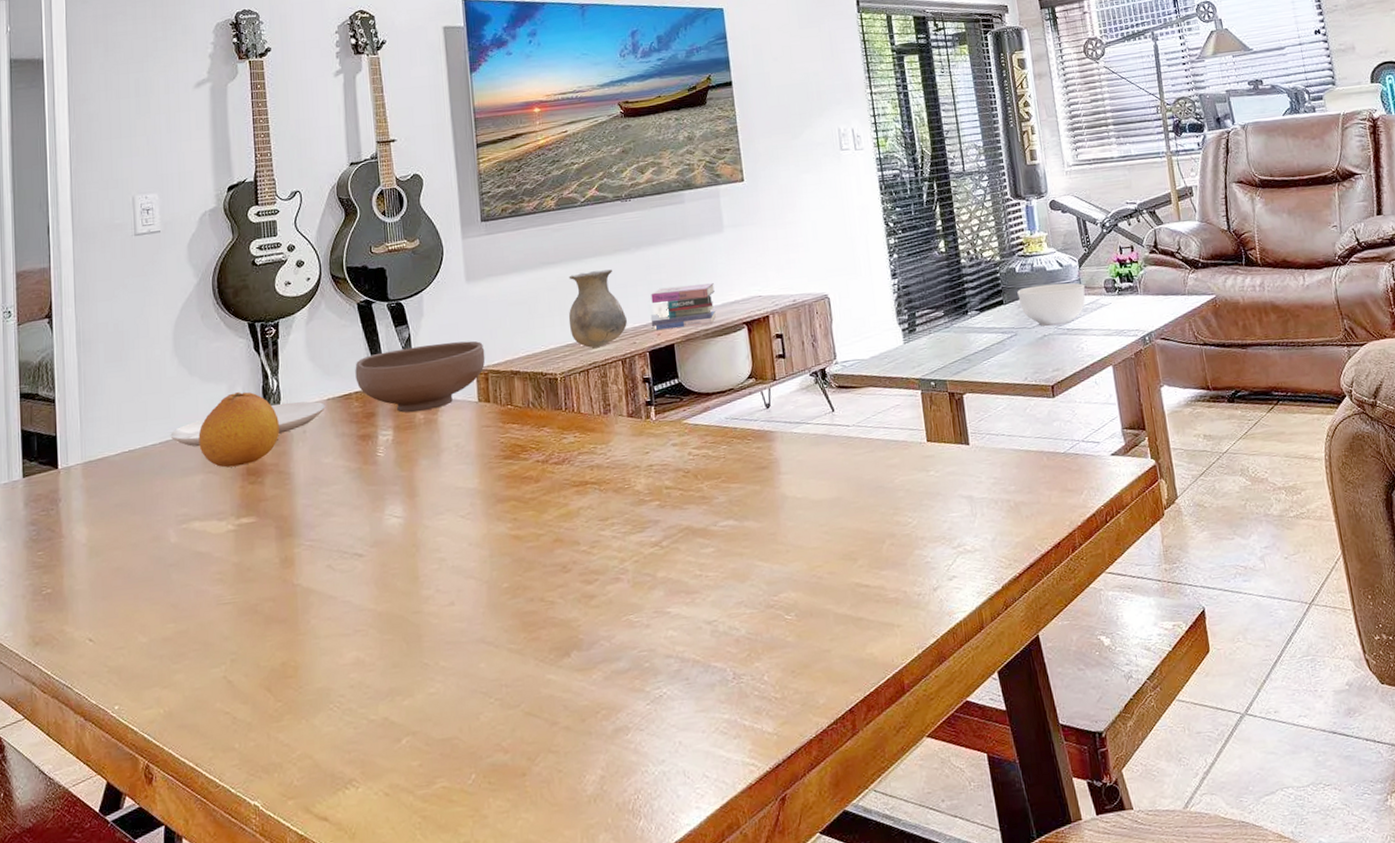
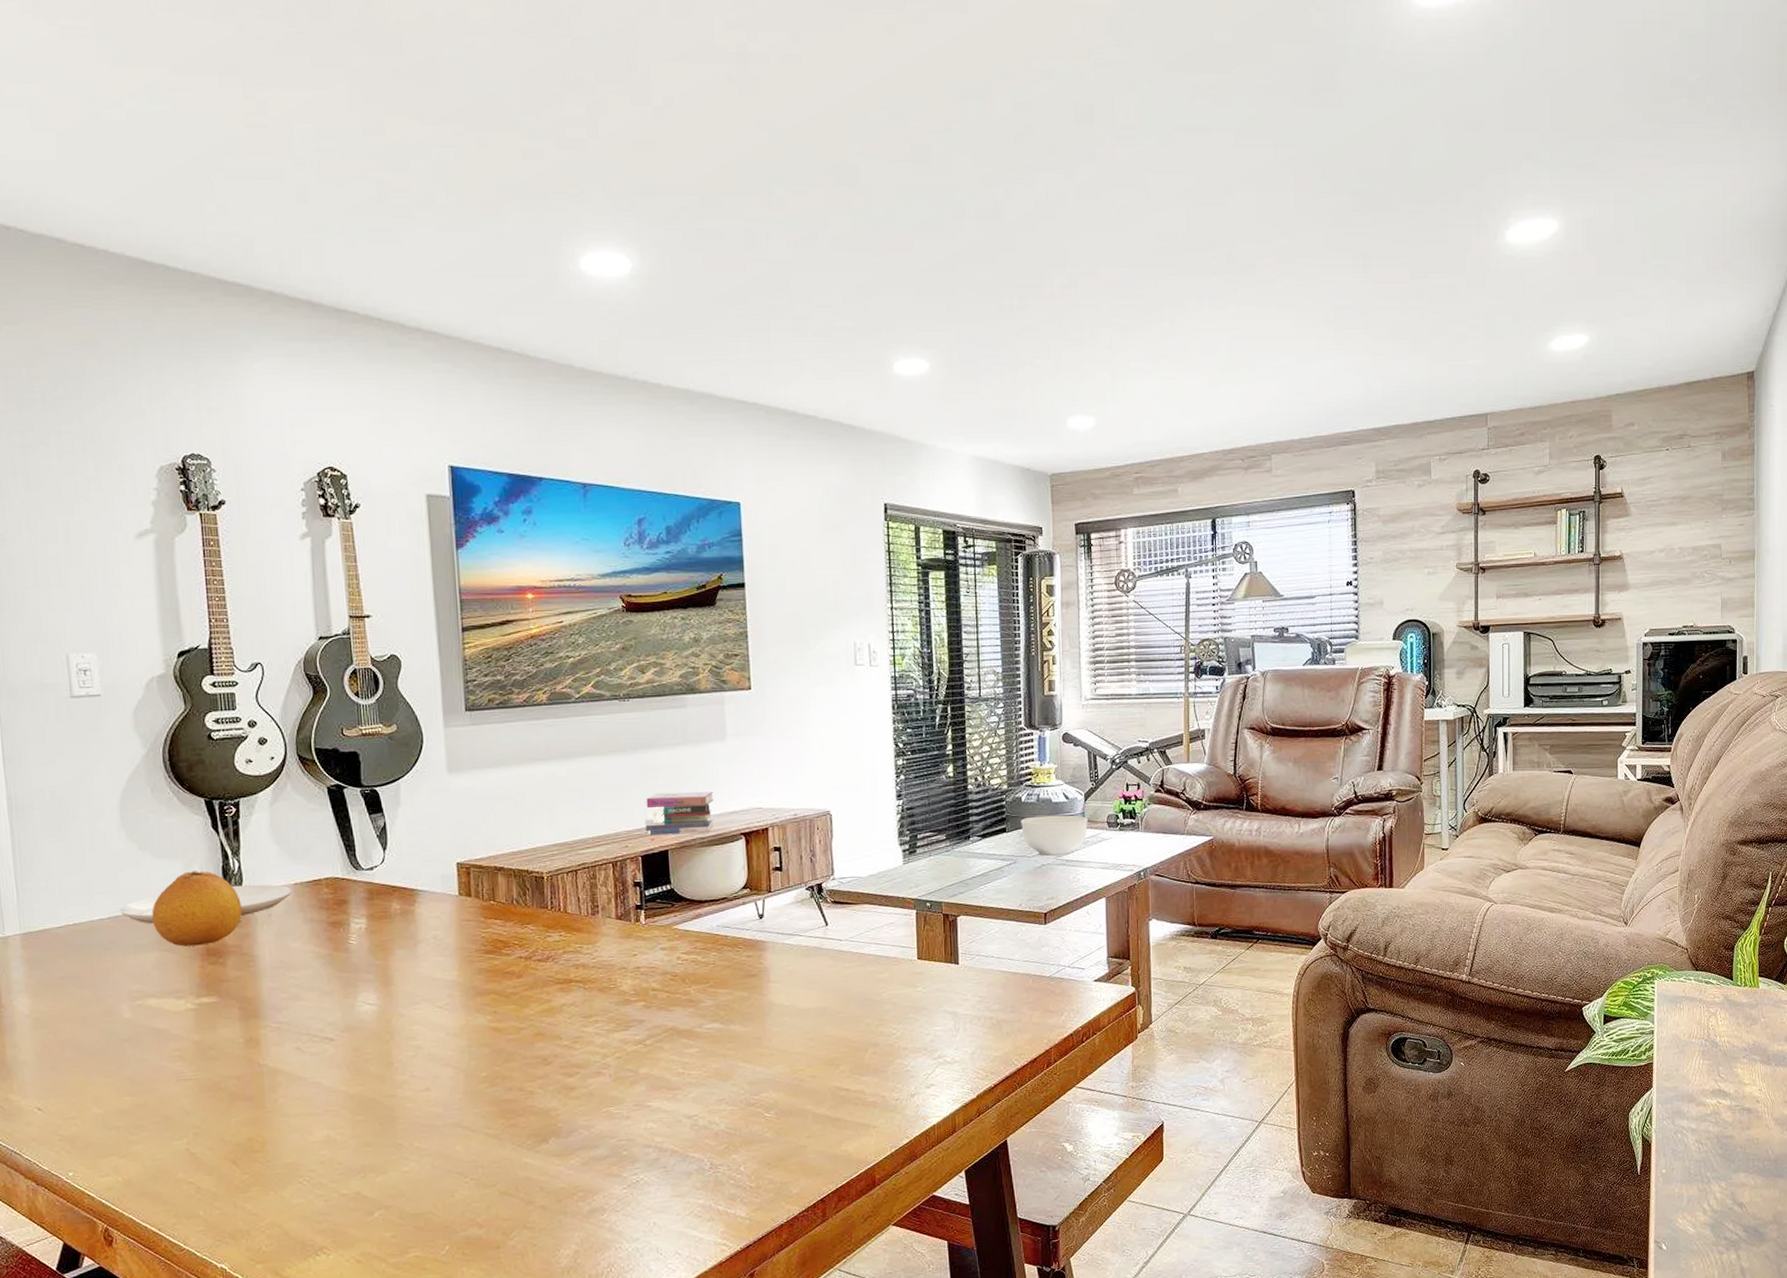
bowl: present [355,340,485,413] -> none [325,833,467,902]
vase: present [568,269,627,348] -> none [557,770,620,848]

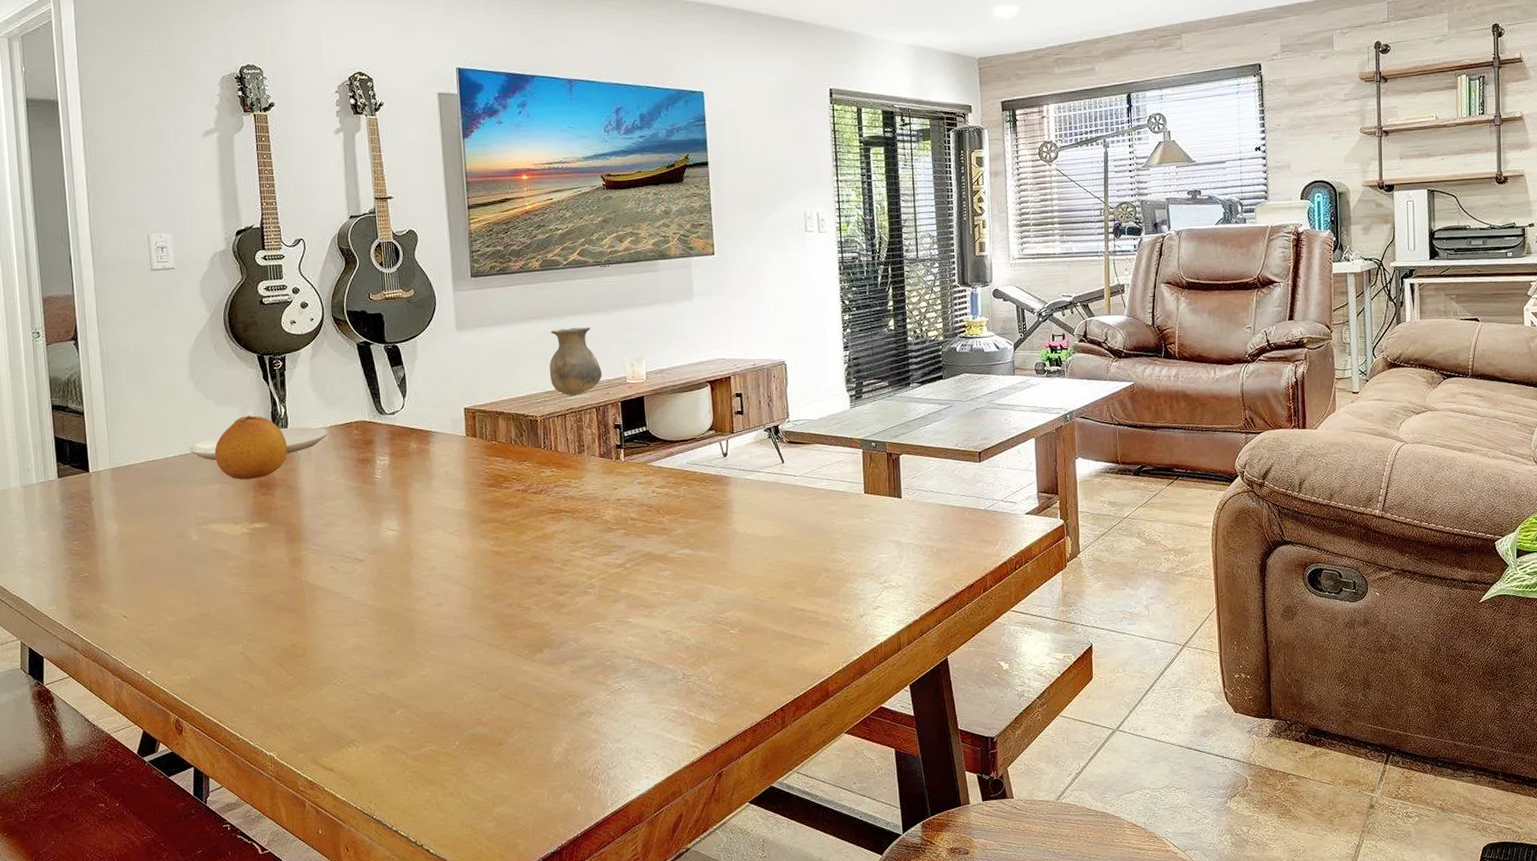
vase: none [557,770,620,848] -> present [549,327,602,395]
books: present [644,791,713,836] -> none [623,344,683,384]
bowl: present [1021,815,1088,857] -> none [956,363,1018,401]

